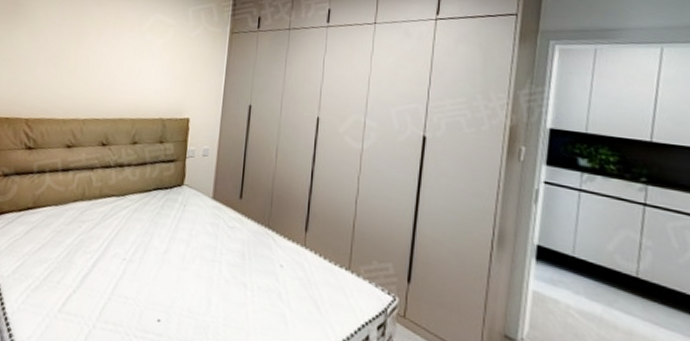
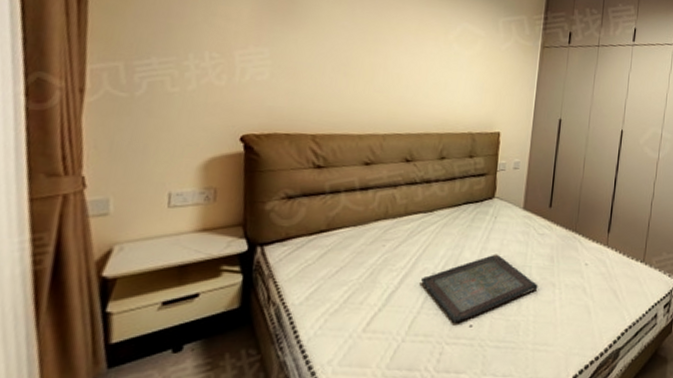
serving tray: none [112,244,229,315] -> present [421,254,538,323]

